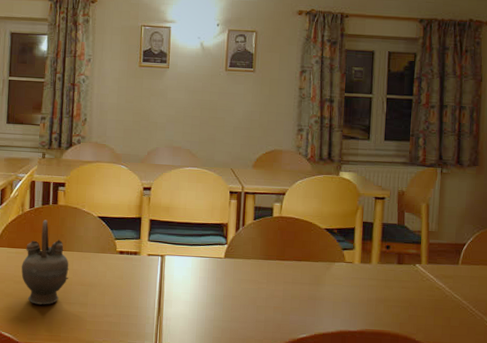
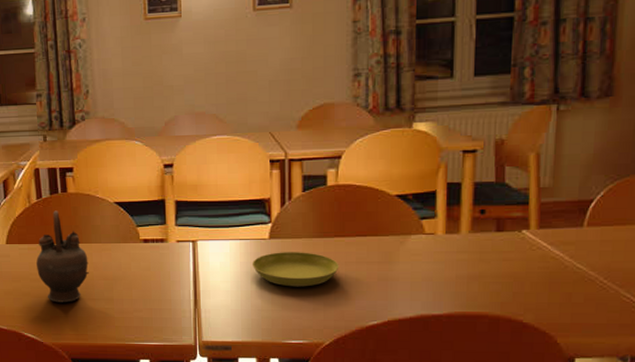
saucer: none [209,270,279,302] -> present [253,252,339,287]

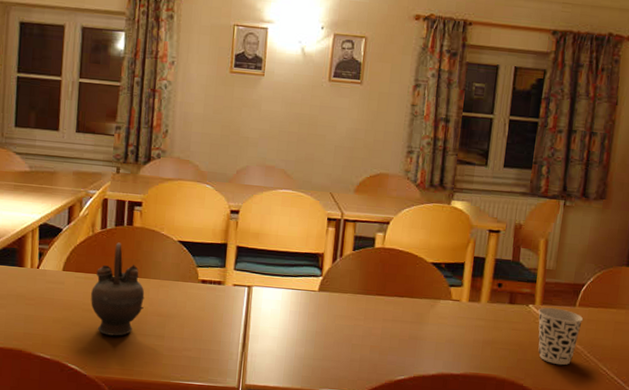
saucer: present [253,252,339,287] -> none [301,304,378,340]
cup: none [535,231,595,296] -> present [538,307,584,366]

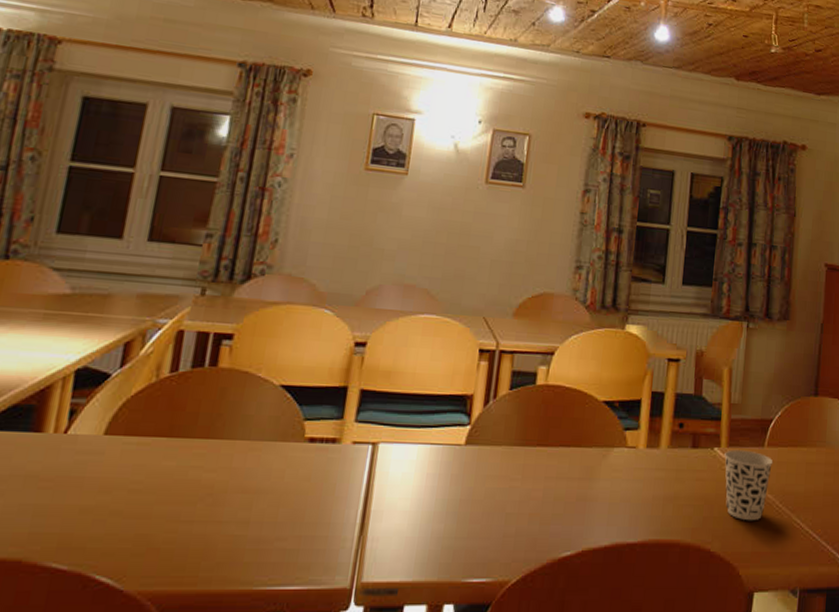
teapot: present [91,242,145,336] -> none [142,390,226,527]

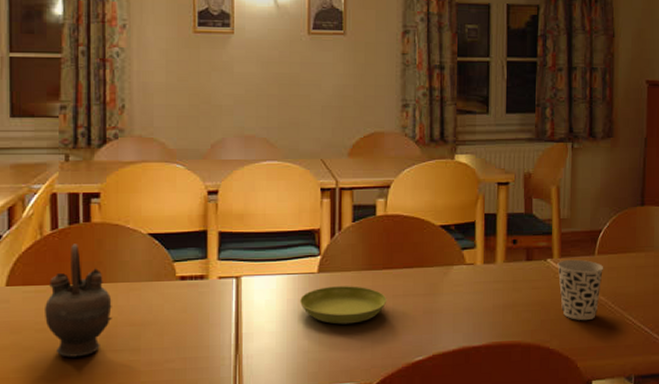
teapot: none [142,390,226,527] -> present [45,243,112,357]
saucer: none [441,462,538,508] -> present [300,286,387,325]

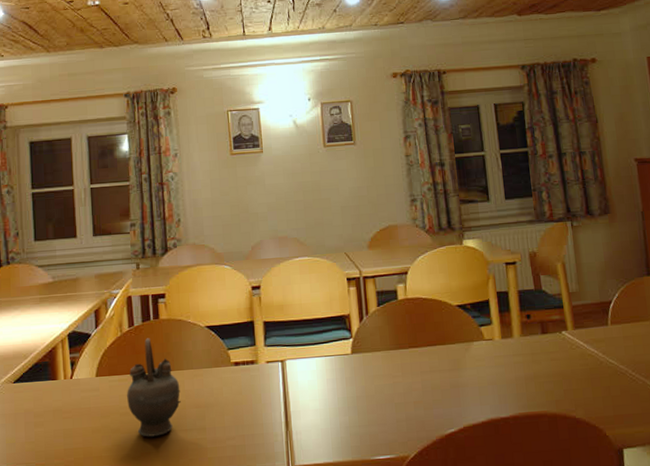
saucer: present [300,286,387,325] -> none [338,364,416,401]
cup: present [557,259,604,321] -> none [572,330,620,390]

